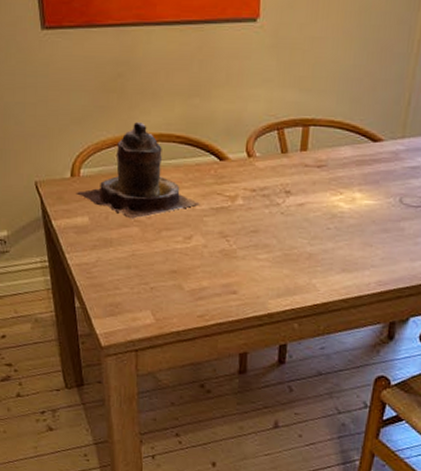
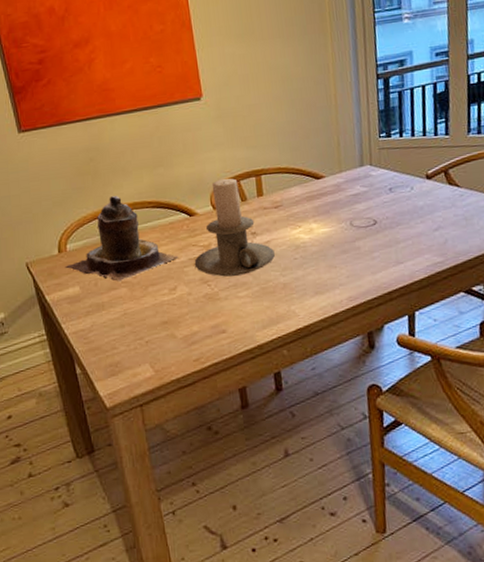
candle holder: none [215,124,307,236] -> present [194,178,275,277]

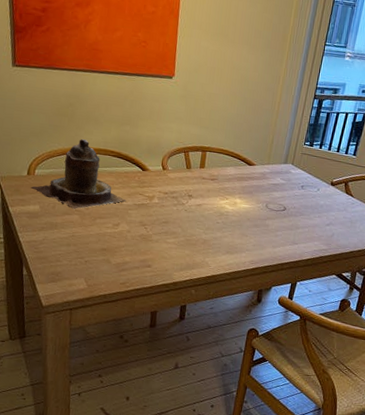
candle holder: present [194,178,275,277] -> none [137,147,203,226]

